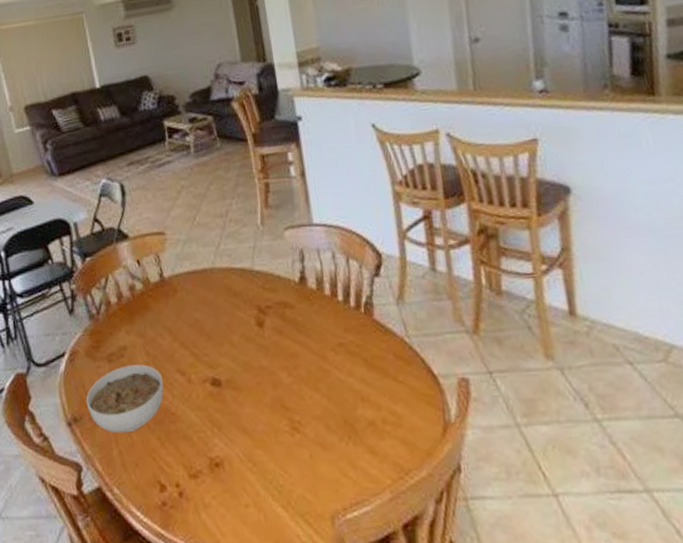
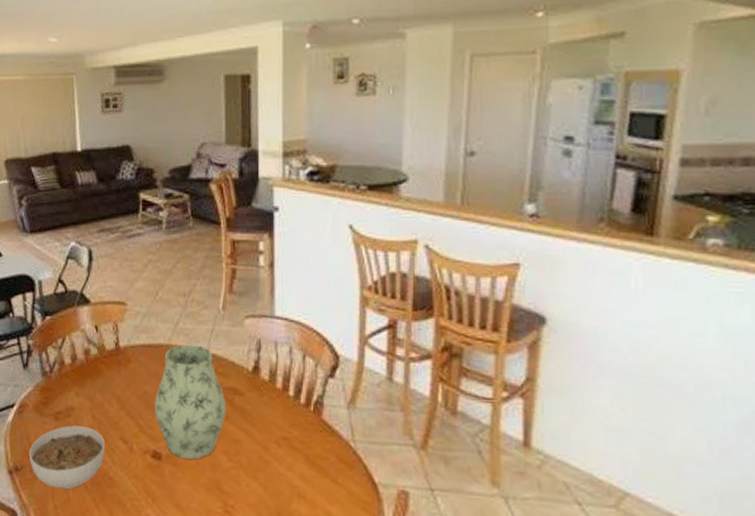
vase: none [206,264,280,381] -> present [154,344,227,460]

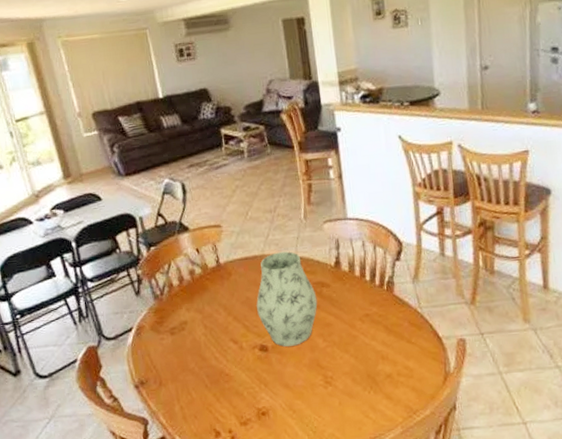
bowl: present [28,425,105,490] -> none [151,336,219,393]

